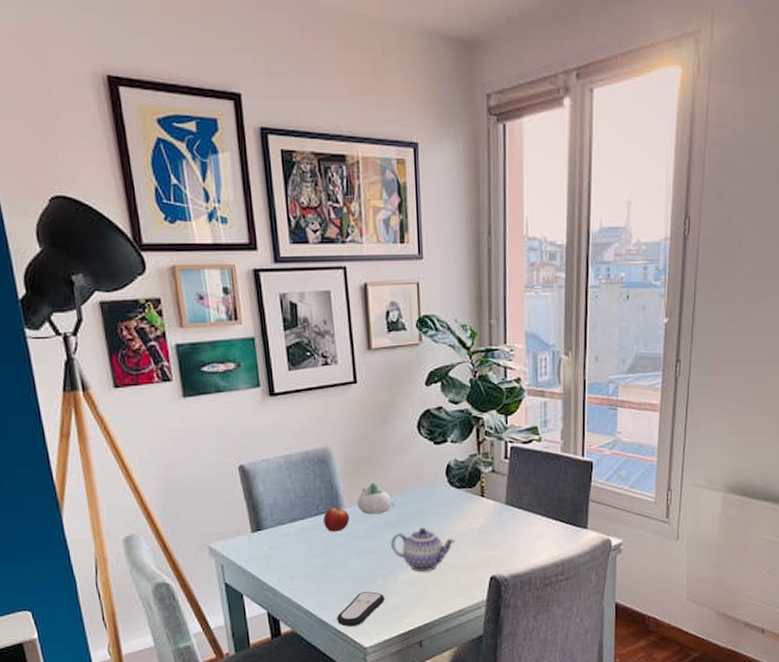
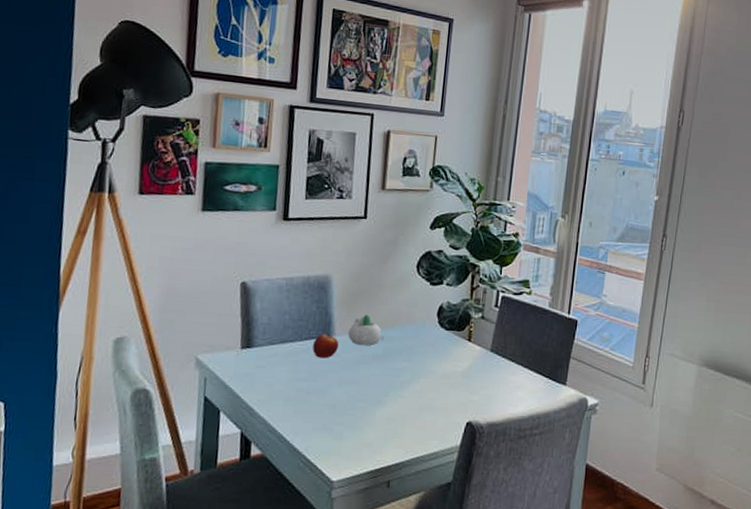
remote control: present [337,591,385,627] -> none [309,422,360,458]
teapot: present [391,527,456,573] -> none [374,364,438,409]

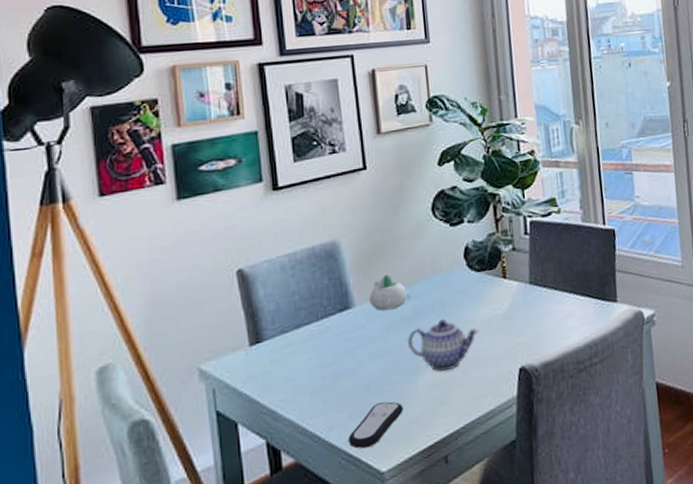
remote control: none [309,422,360,458] -> present [348,401,404,449]
fruit: present [312,334,338,359] -> none [332,306,361,336]
teapot: none [374,364,438,409] -> present [408,319,479,373]

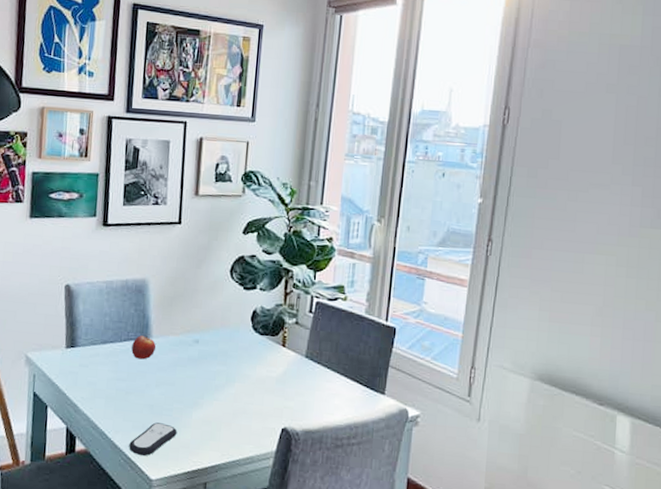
fruit: none [332,306,361,336] -> present [131,335,156,360]
succulent planter: present [369,274,408,311] -> none [165,317,197,349]
teapot: present [408,319,479,373] -> none [190,368,253,412]

